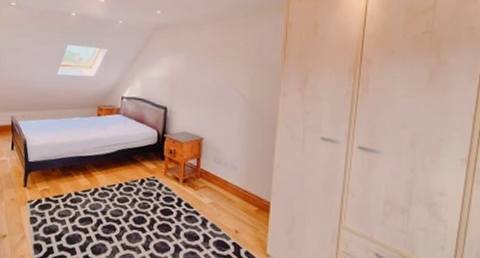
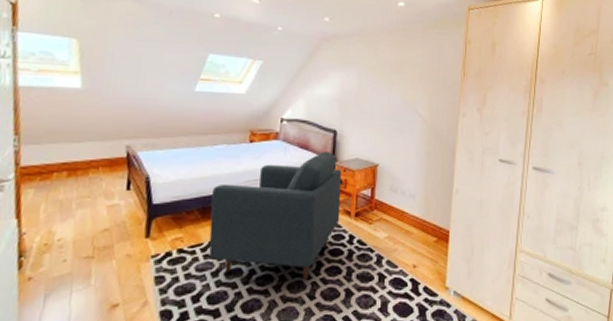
chair: none [67,124,172,233] -> present [209,151,342,280]

